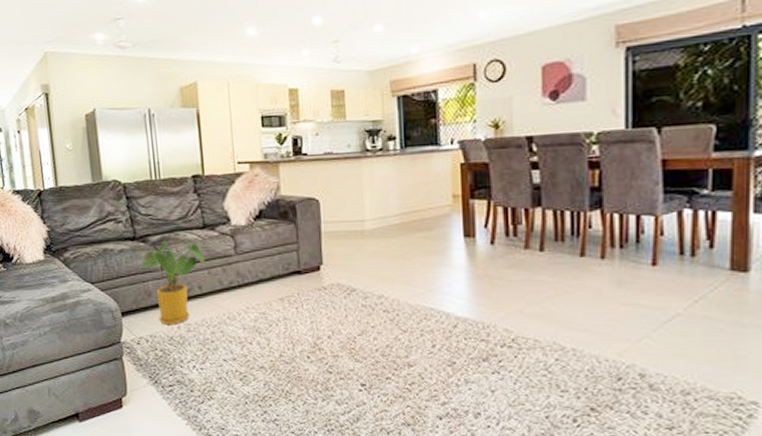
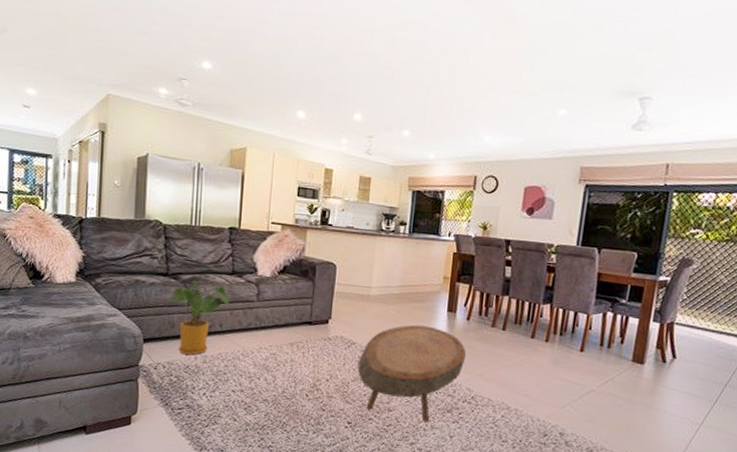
coffee table: none [362,258,497,376] -> present [357,324,467,422]

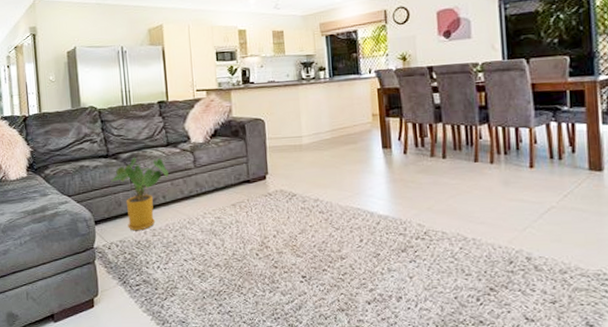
coffee table: present [357,324,467,422] -> none [302,166,411,265]

